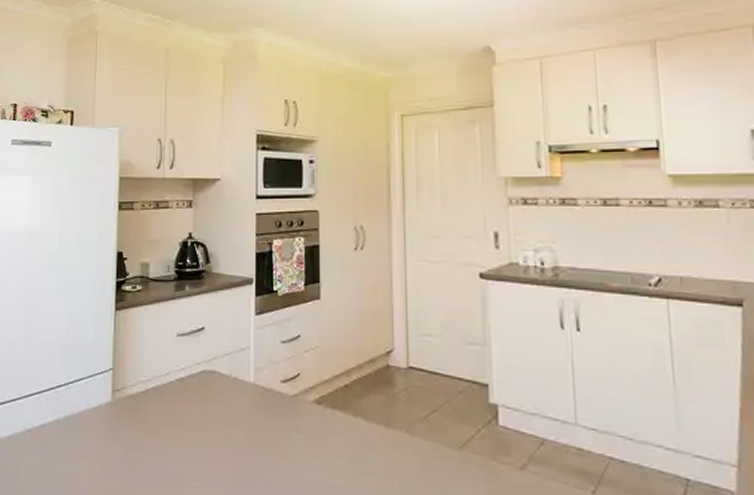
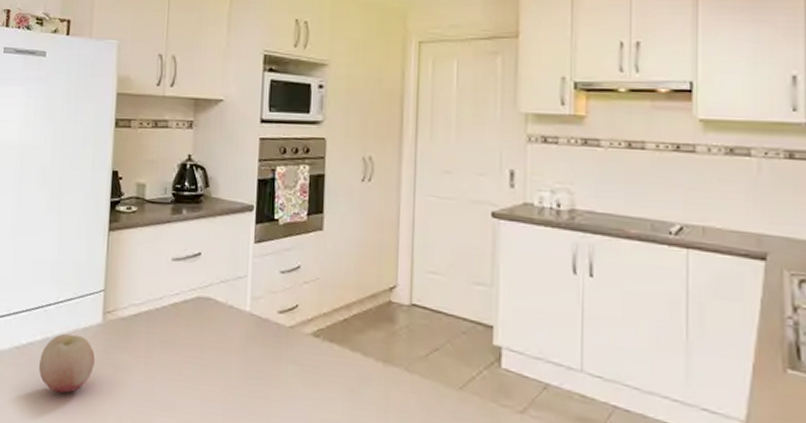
fruit: none [50,413,106,474] -> present [38,333,96,393]

